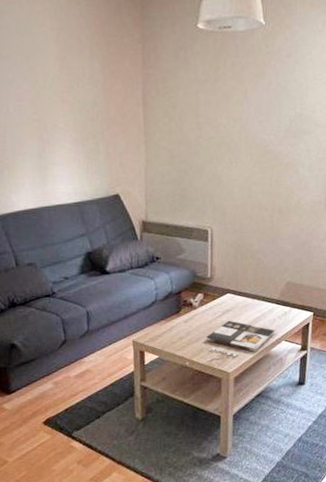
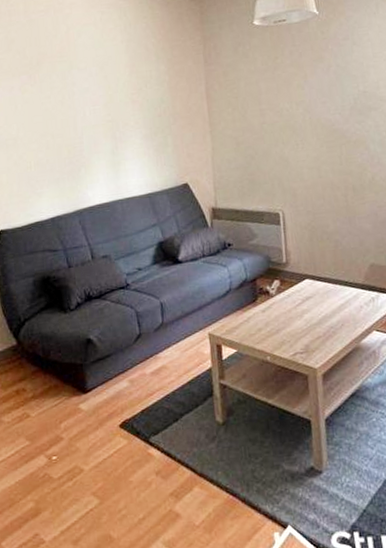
magazine: present [205,320,275,357] -> none [286,308,364,350]

